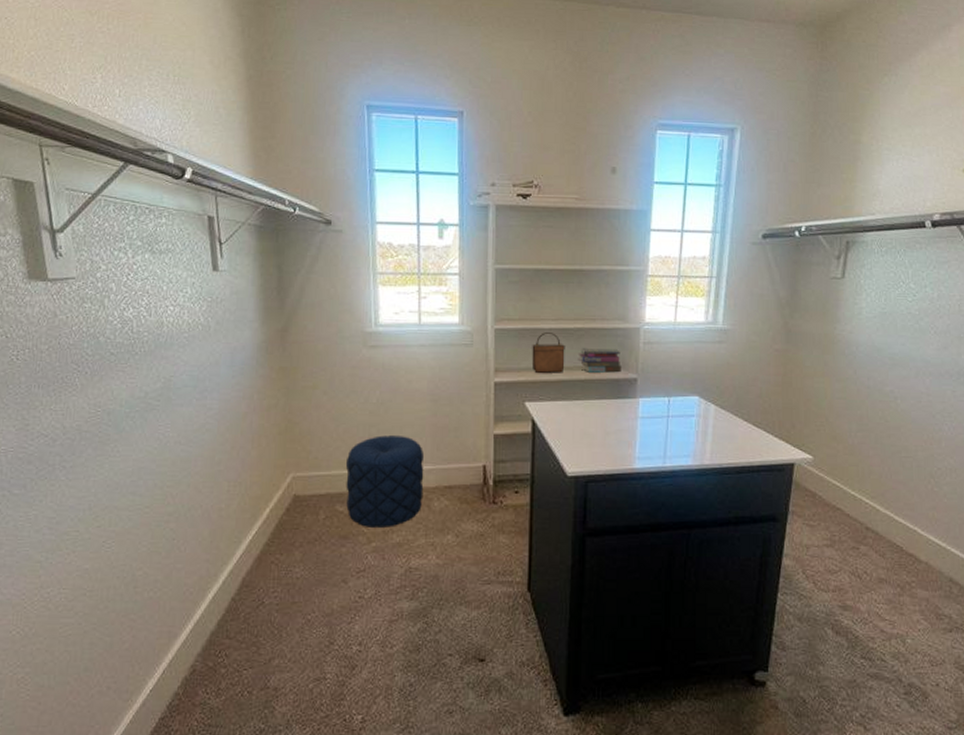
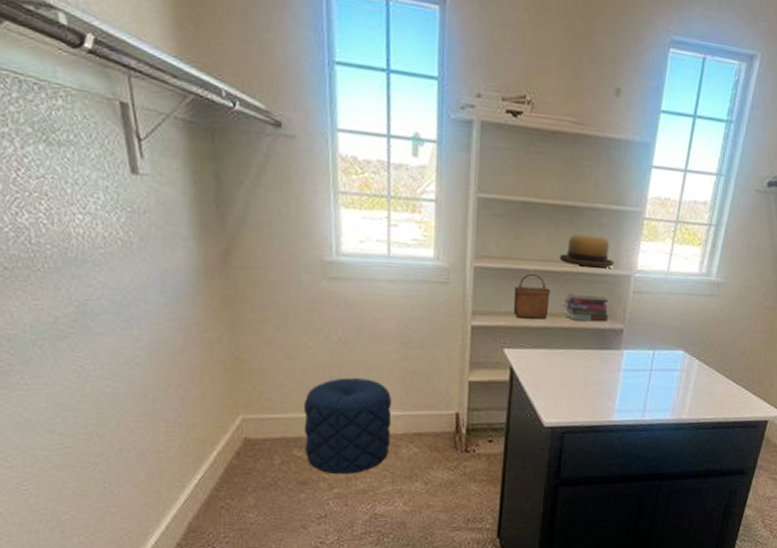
hat: none [571,293,623,323] -> present [559,233,615,269]

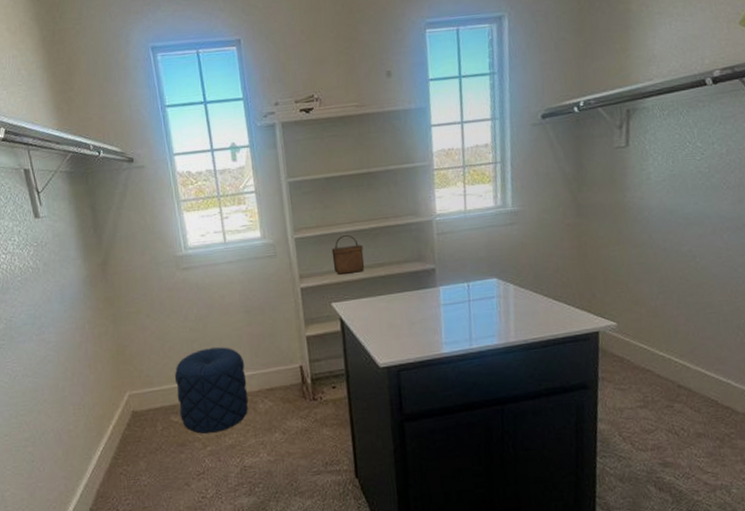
hat: present [559,233,615,269] -> none [365,192,415,222]
books: present [563,294,609,322] -> none [375,243,419,268]

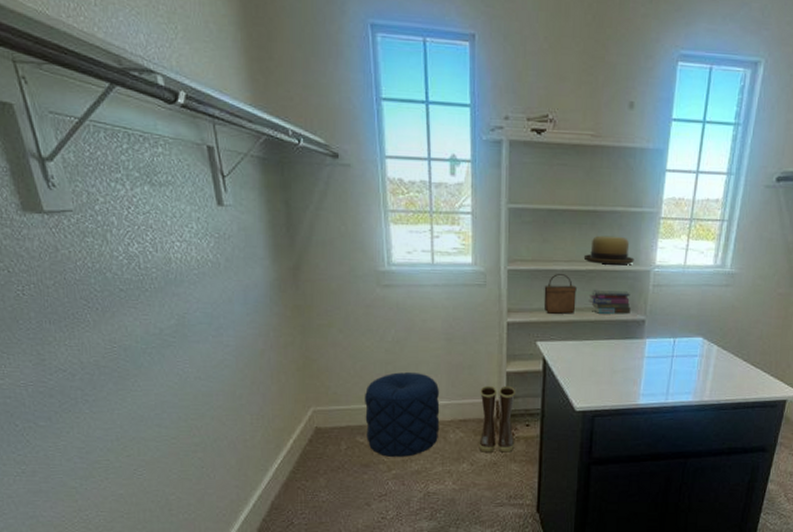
boot: none [283,349,324,420] -> present [479,385,515,453]
hat: none [365,192,415,222] -> present [583,235,635,265]
books: none [375,243,419,268] -> present [588,290,631,314]

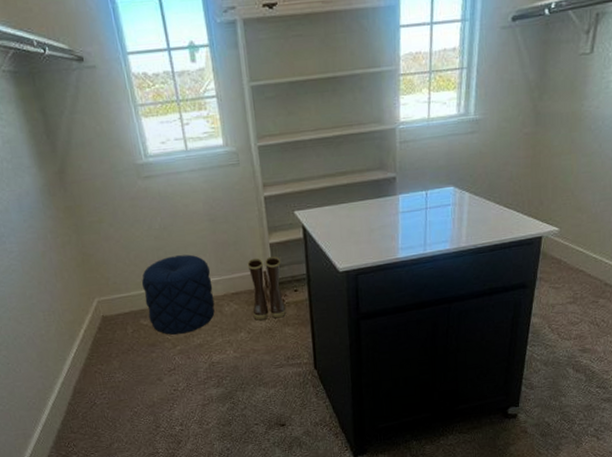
handbag: present [544,274,577,314] -> none [295,143,328,183]
hat: present [583,235,635,265] -> none [329,98,379,129]
books: present [588,290,631,314] -> none [338,152,381,177]

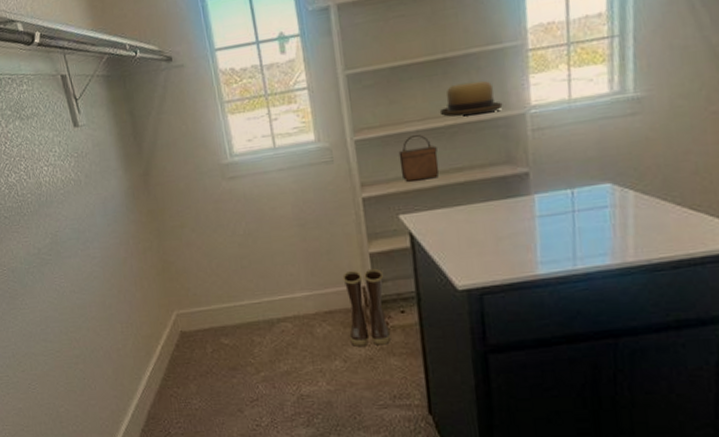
pouf: present [142,254,215,335] -> none [224,264,305,358]
handbag: none [295,143,328,183] -> present [398,135,440,182]
hat: none [329,98,379,129] -> present [439,80,503,118]

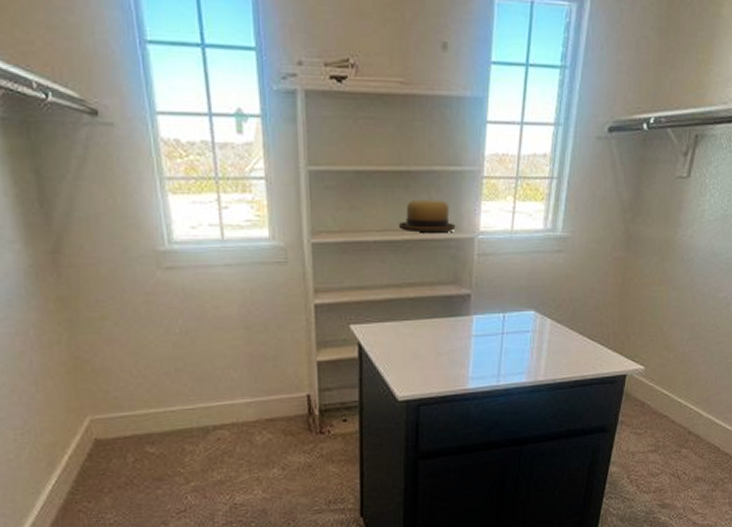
boot: present [342,268,392,347] -> none [288,376,332,454]
handbag: present [398,135,440,182] -> none [355,246,393,292]

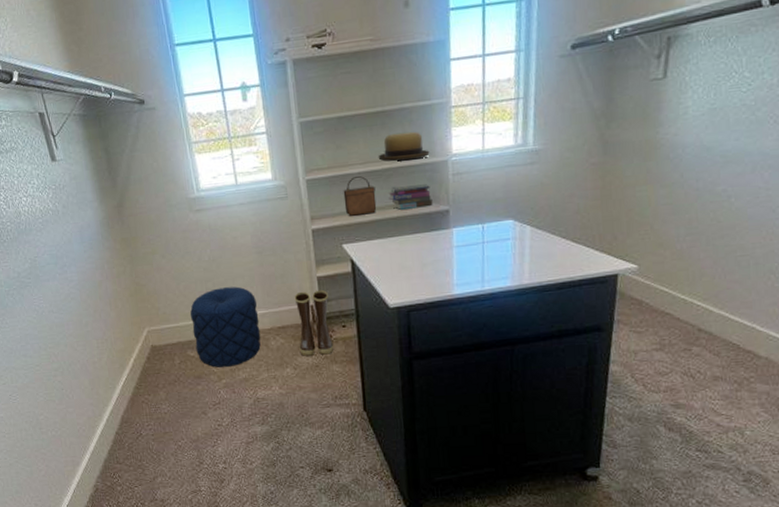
pouf: none [152,368,243,467] -> present [190,286,261,367]
boot: none [288,376,332,454] -> present [294,289,334,356]
handbag: none [355,246,393,292] -> present [343,176,377,216]
books: none [406,263,454,289] -> present [388,184,433,210]

